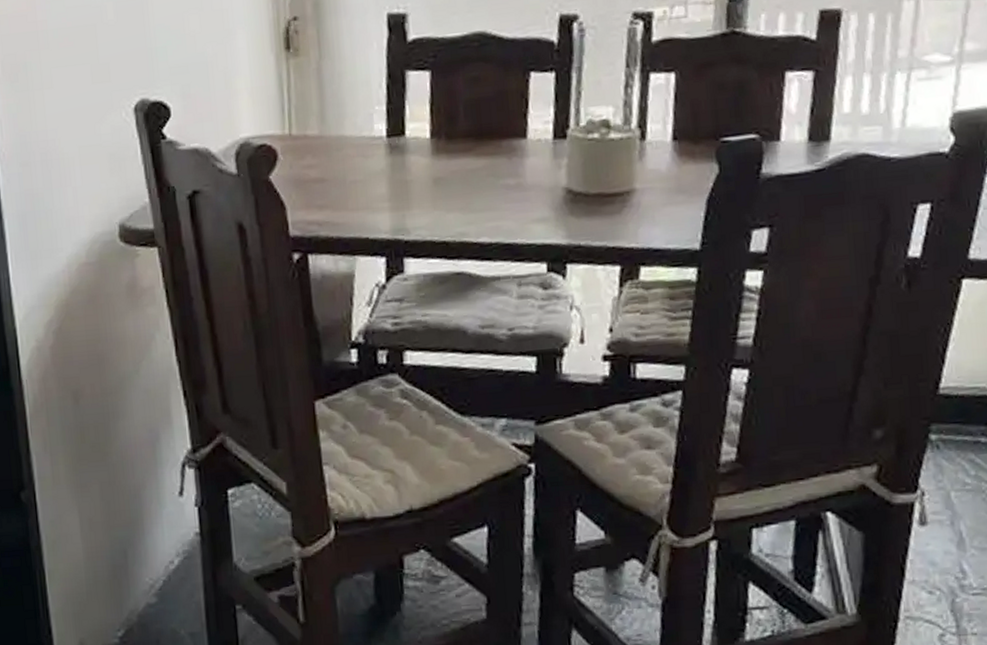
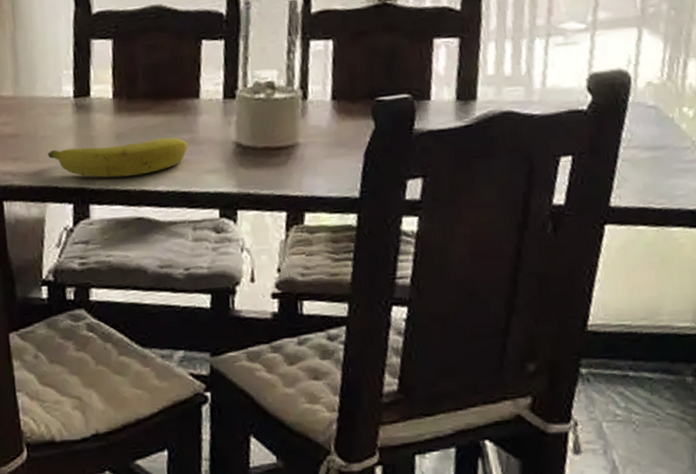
fruit: none [357,182,514,228] -> present [47,137,188,178]

